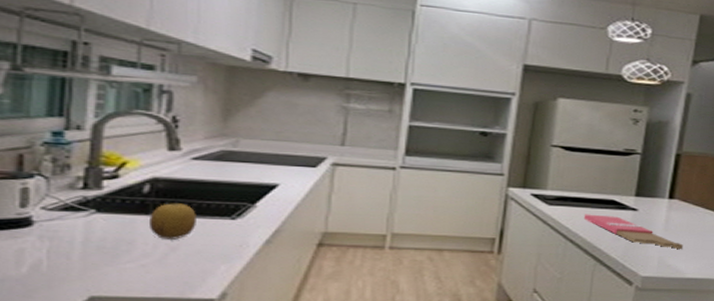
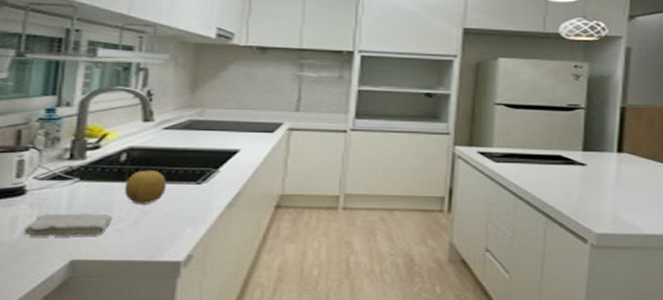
washcloth: none [33,247,136,272] -> present [24,213,112,237]
cutting board: present [583,214,684,249] -> none [531,170,638,204]

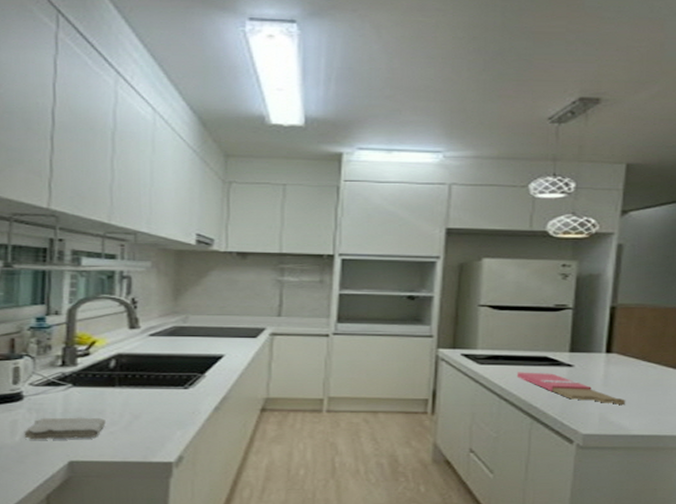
fruit: present [124,170,166,205] -> none [115,376,155,409]
cutting board: none [531,170,638,204] -> present [516,372,626,404]

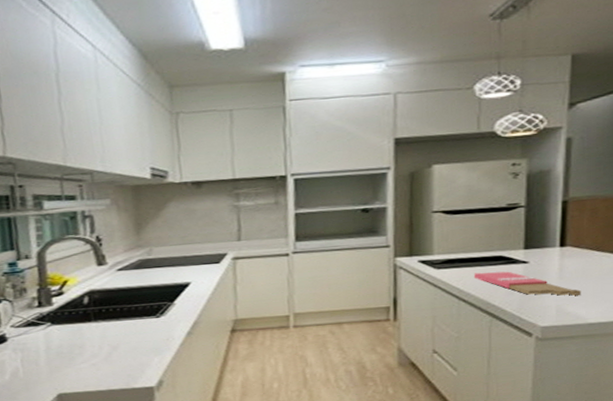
washcloth: present [24,417,106,440] -> none [12,351,87,378]

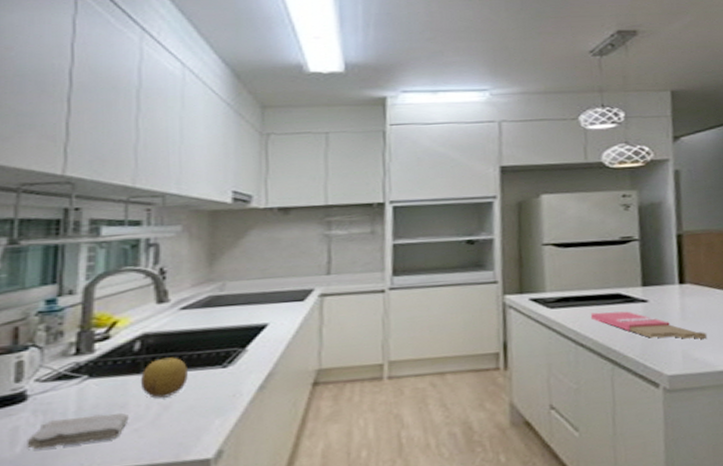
washcloth: none [12,351,87,378] -> present [27,412,129,450]
fruit: none [92,309,130,341] -> present [140,357,188,399]

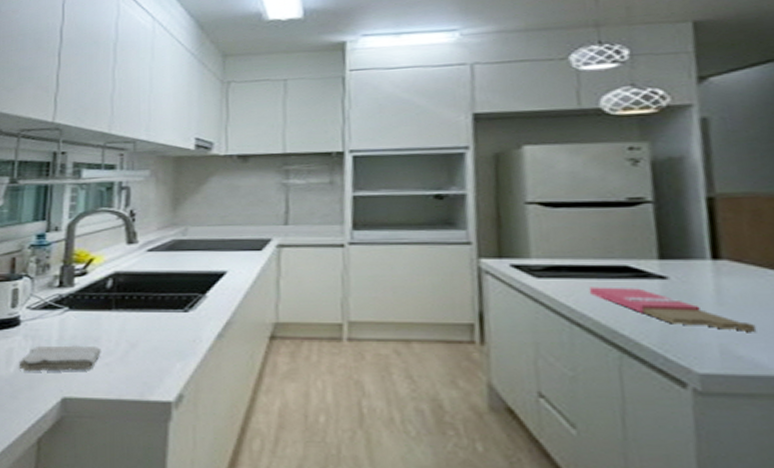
fruit: present [140,357,188,399] -> none [111,297,153,336]

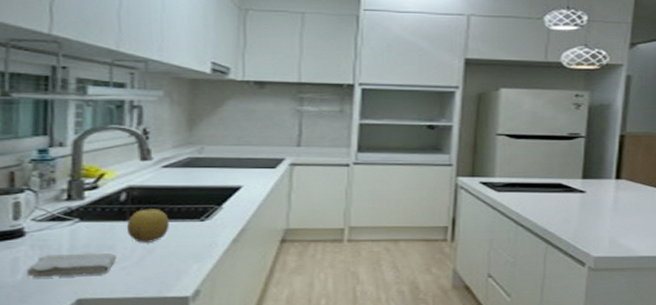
fruit: none [111,297,153,336] -> present [126,209,169,243]
cutting board: present [588,287,757,331] -> none [532,198,634,228]

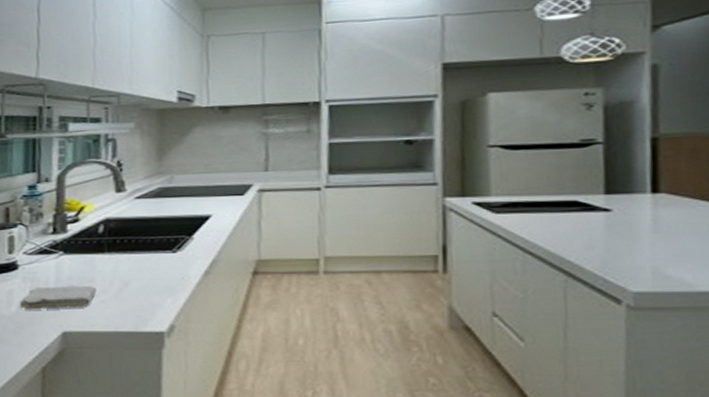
fruit: present [126,209,169,243] -> none [104,240,143,275]

